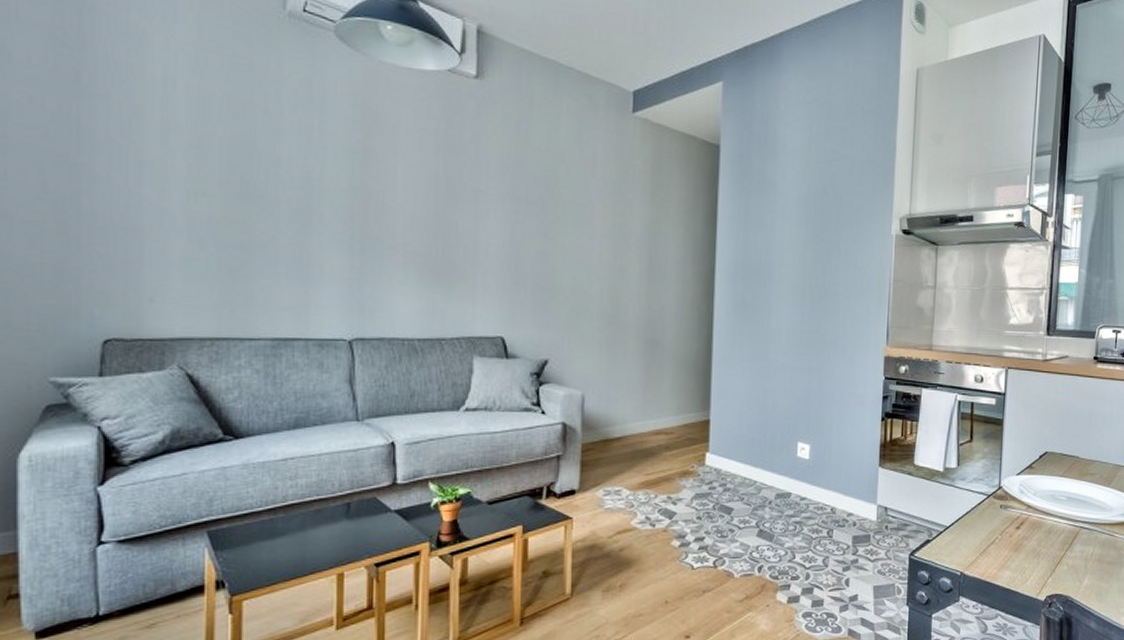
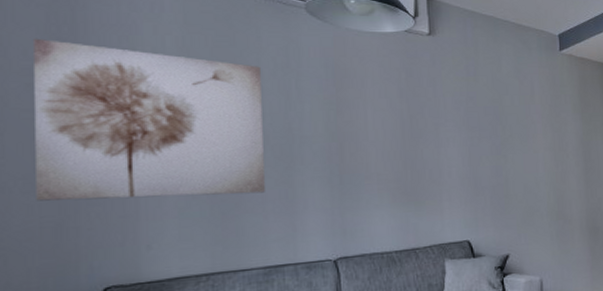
wall art: none [38,42,280,252] -> present [34,38,265,201]

